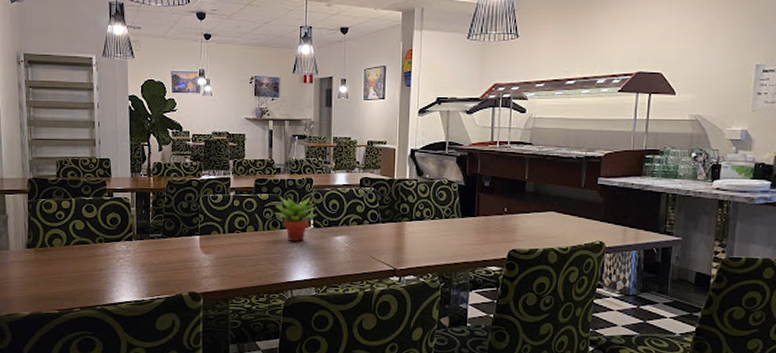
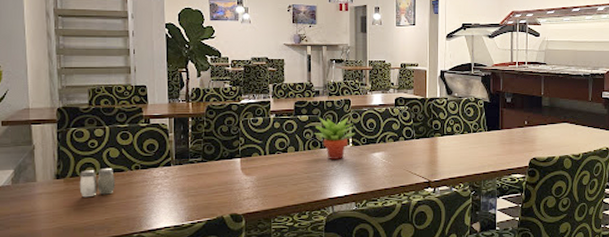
salt and pepper shaker: none [47,239,81,268] -> present [79,167,116,198]

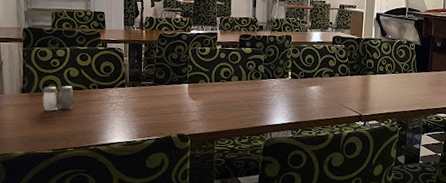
succulent plant: present [314,116,356,159] -> none [257,50,295,90]

